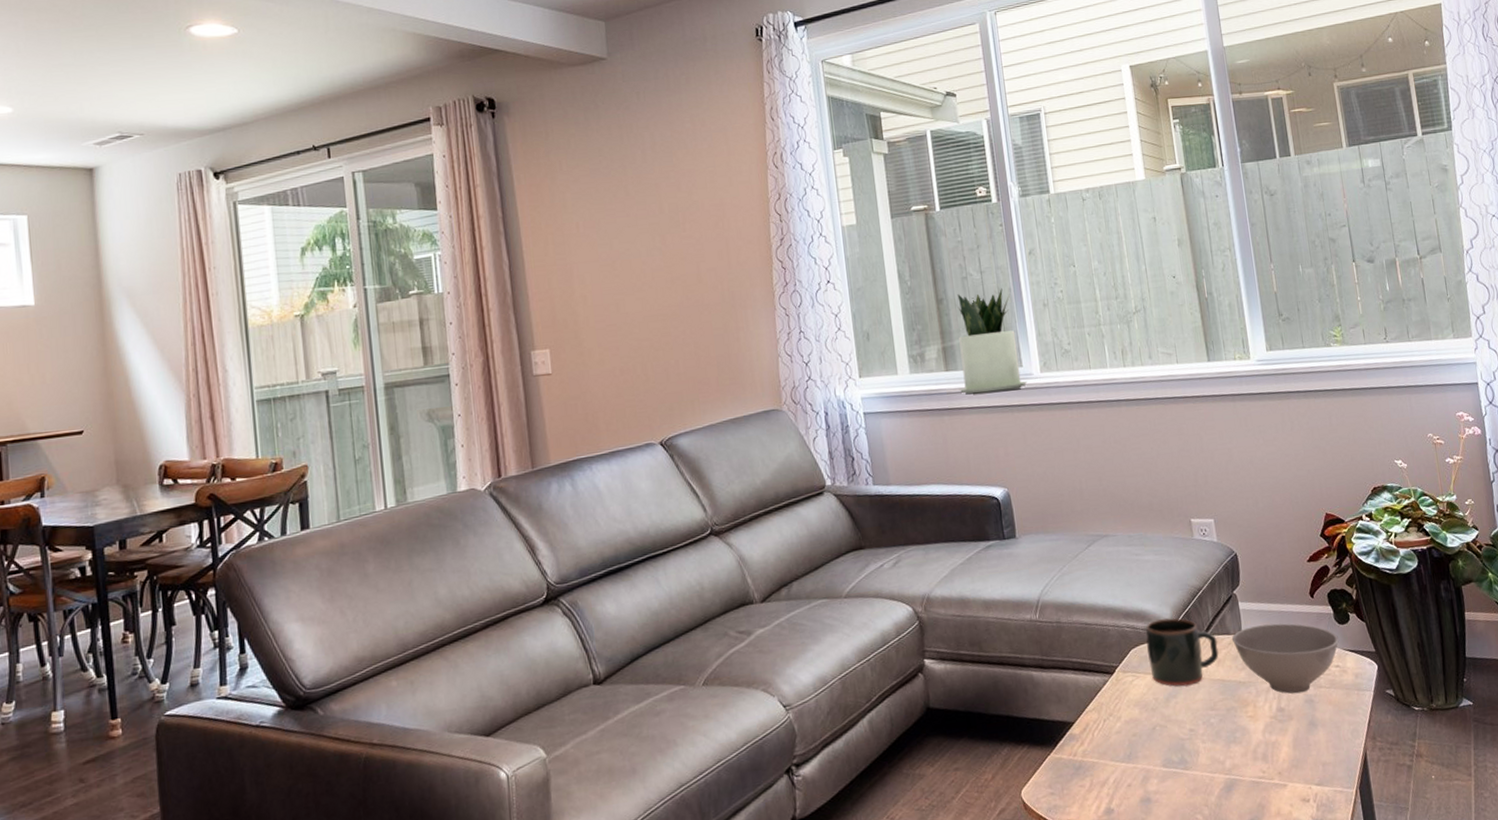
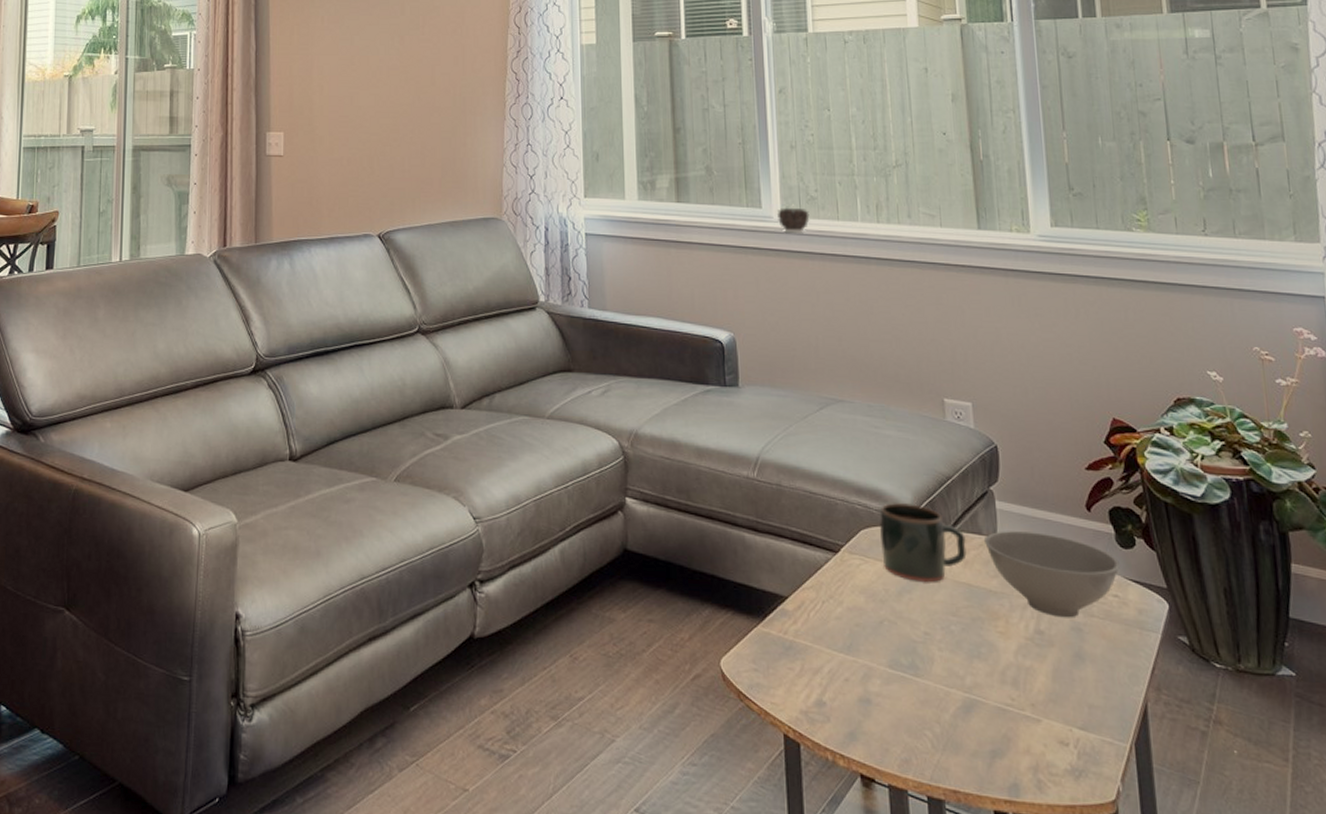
planter: present [956,288,1028,395] -> none [689,124,766,231]
candle: none [1037,358,1066,387] -> present [777,203,810,233]

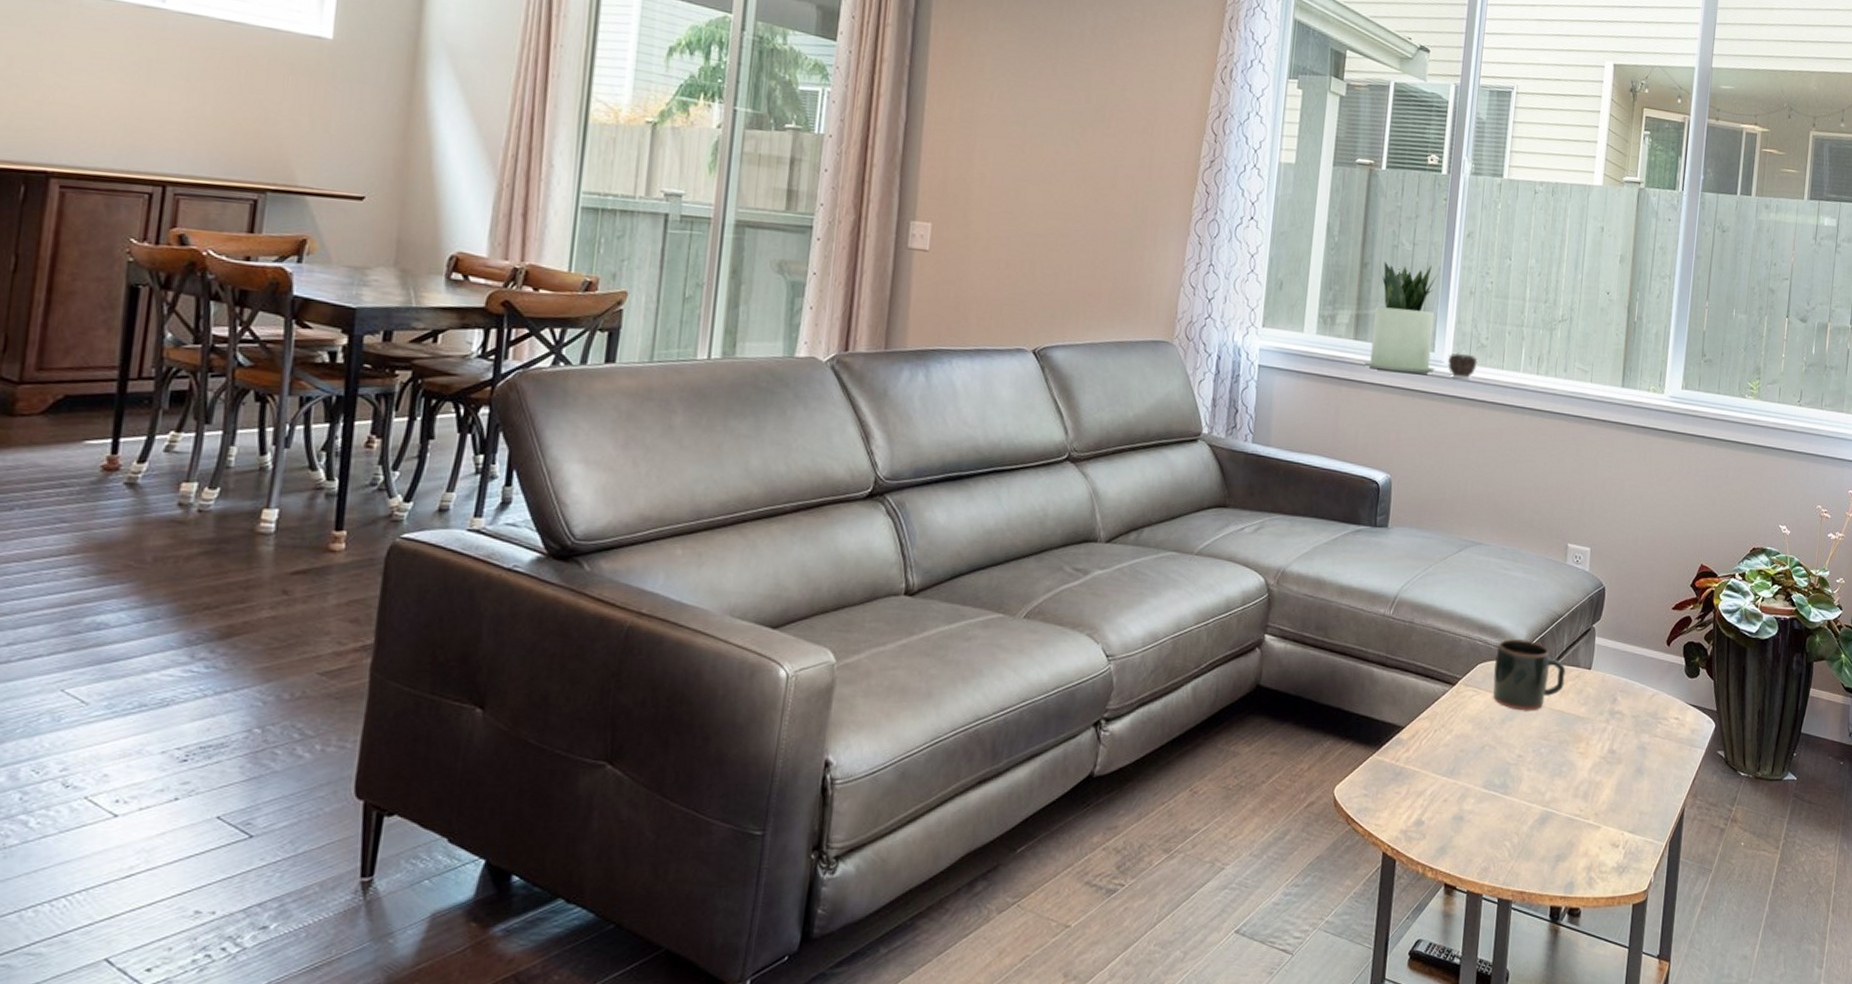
planter: none [689,124,766,231] -> present [1363,262,1438,374]
bowl: present [983,531,1120,618] -> none [1580,663,1684,739]

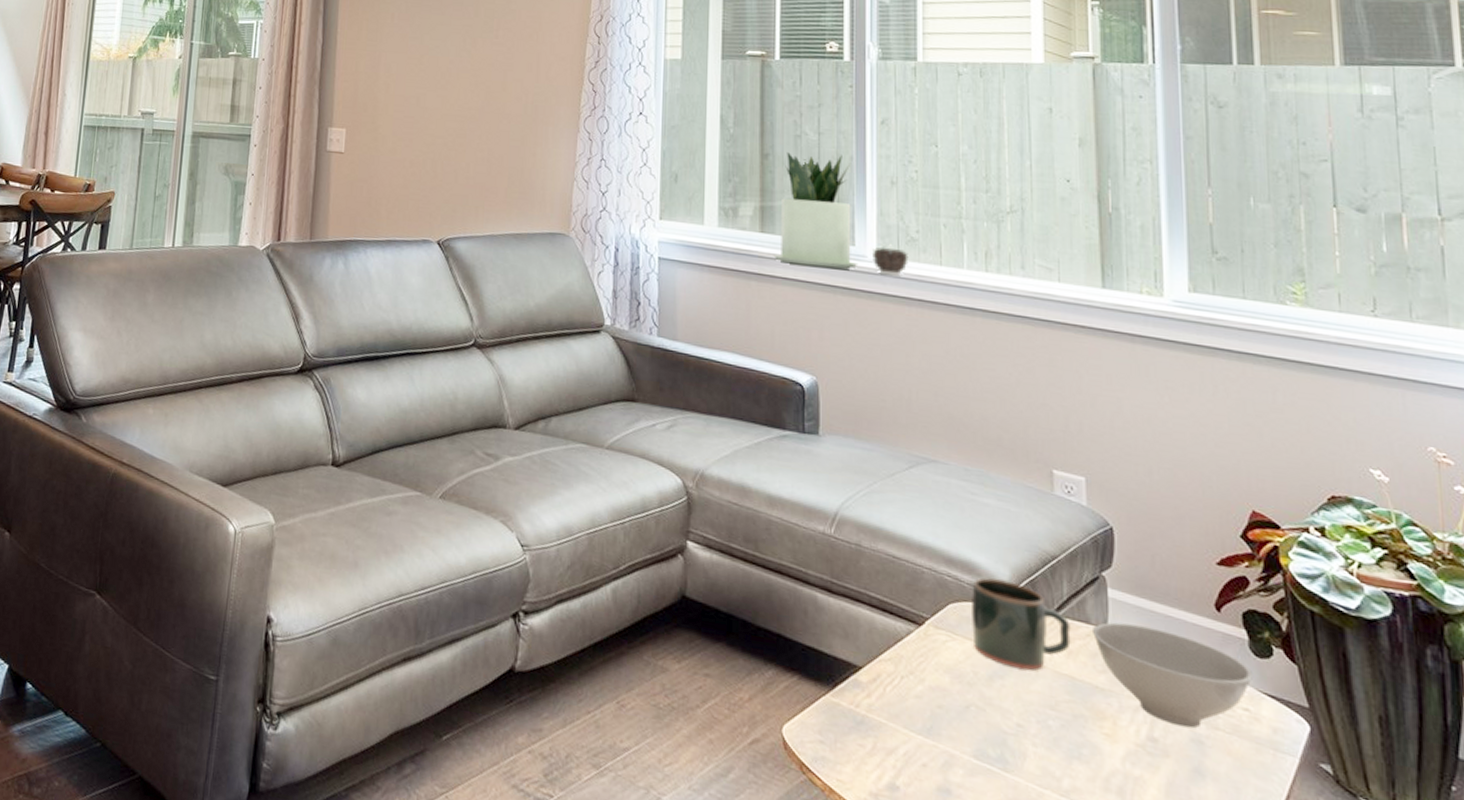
bowl: none [1580,663,1684,739] -> present [1091,622,1252,728]

